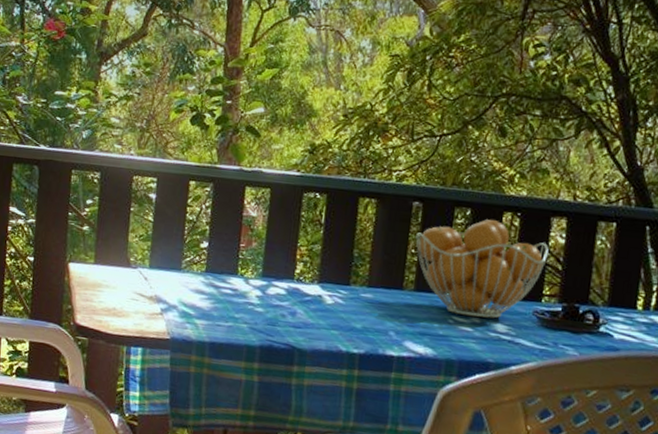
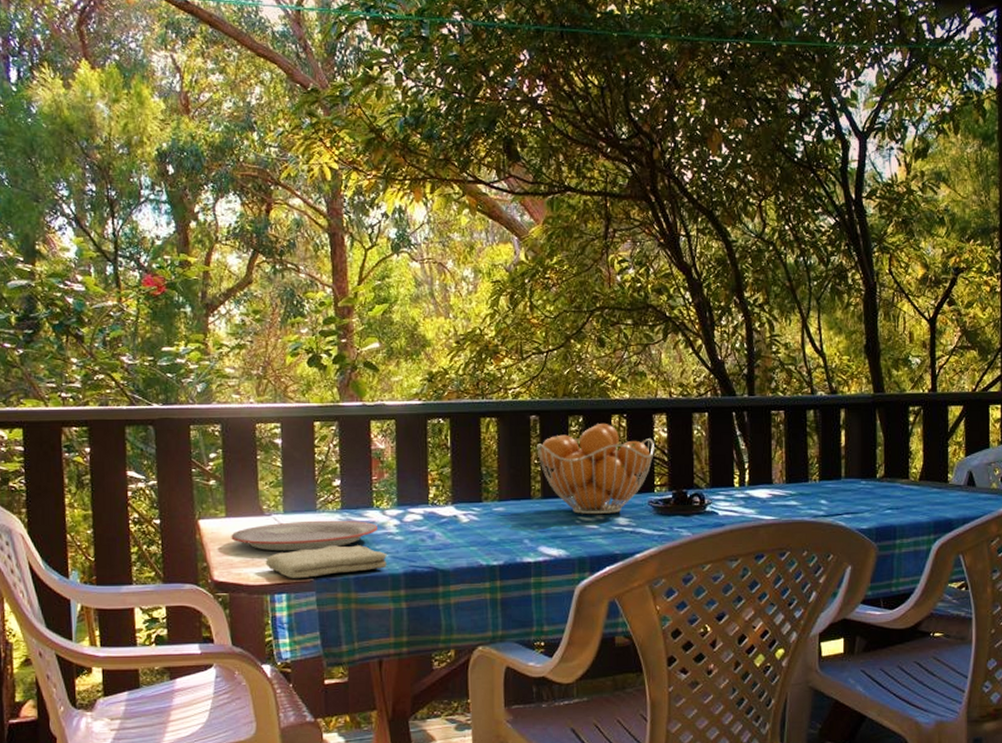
plate: none [97,276,239,310] -> present [231,520,377,552]
washcloth: none [126,306,245,338] -> present [265,545,387,579]

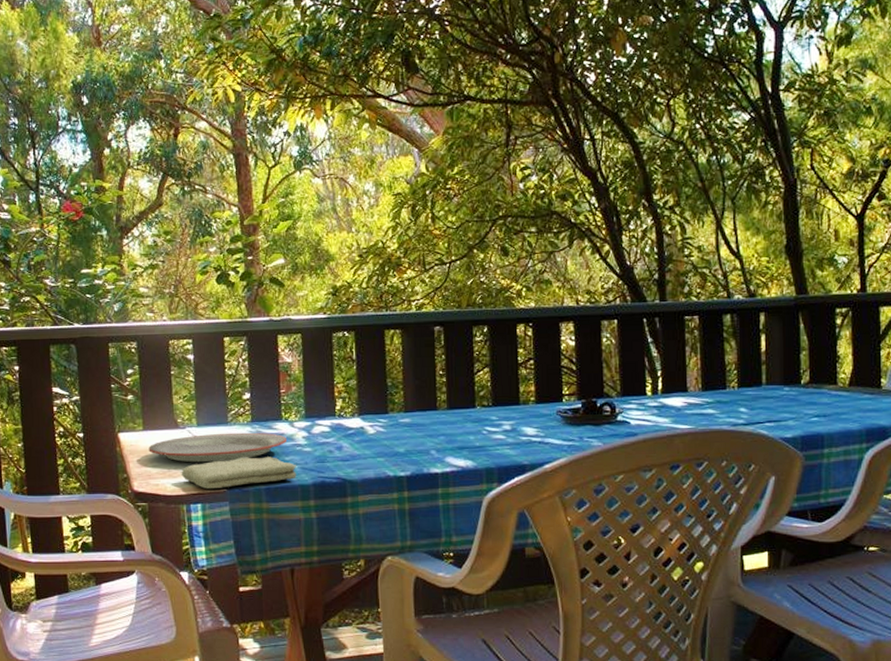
fruit basket: present [537,423,654,515] -> none [441,332,562,425]

